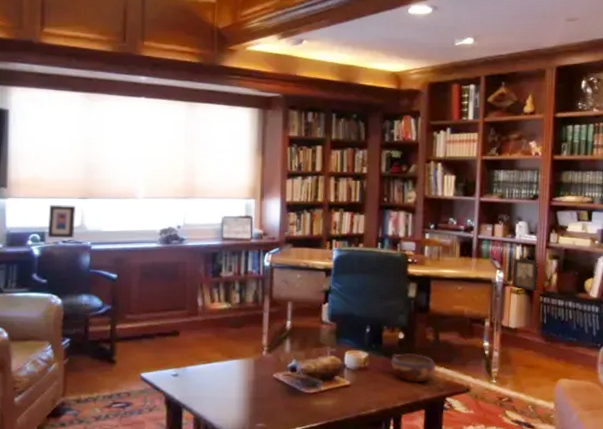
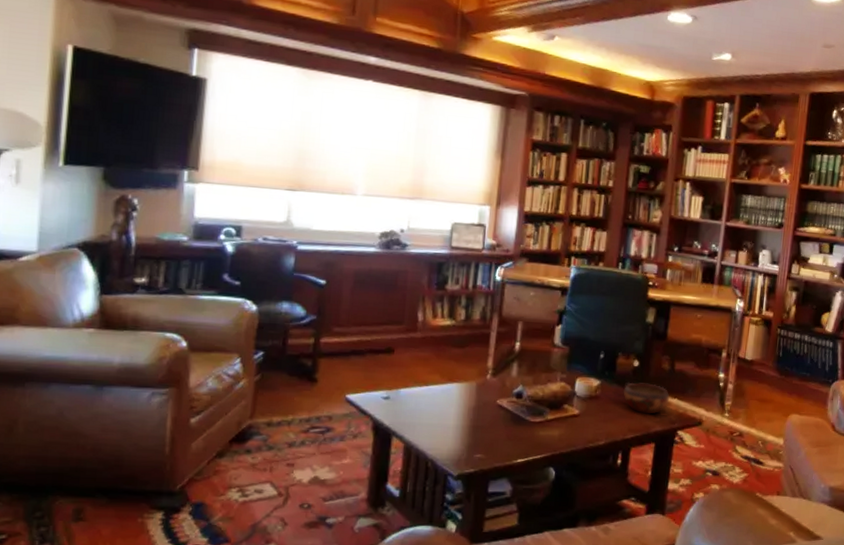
picture frame: present [47,204,76,239] -> none [245,194,282,236]
photo frame: present [512,257,539,291] -> none [751,286,778,322]

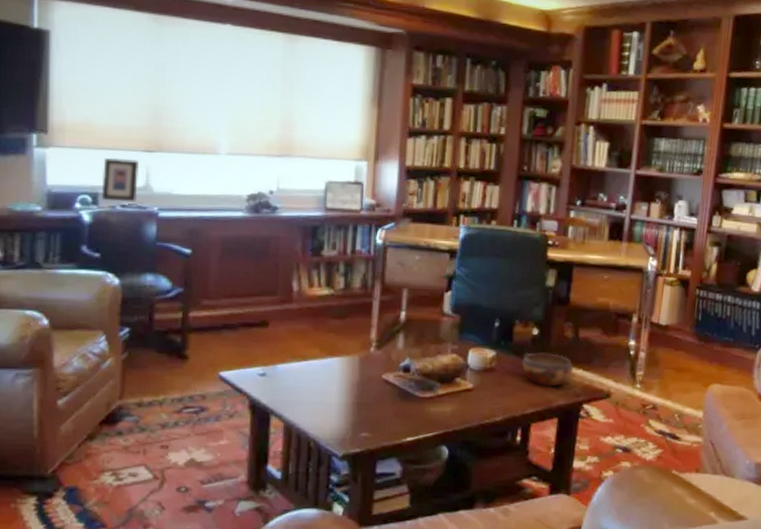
picture frame: none [245,194,282,236] -> present [101,157,140,203]

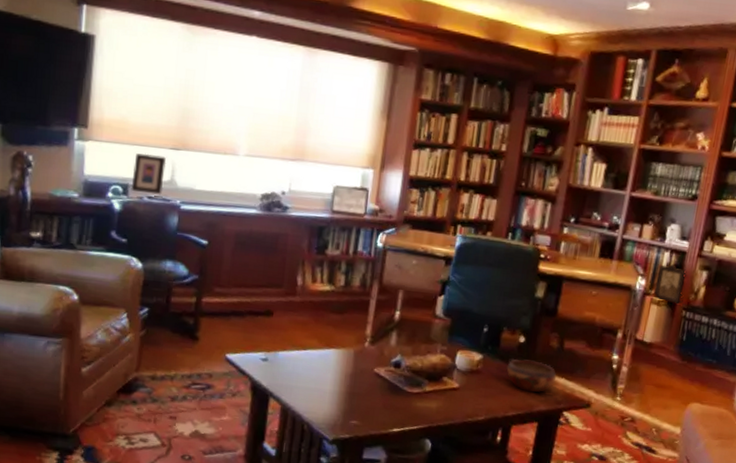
photo frame: none [666,242,696,282] -> present [653,264,686,304]

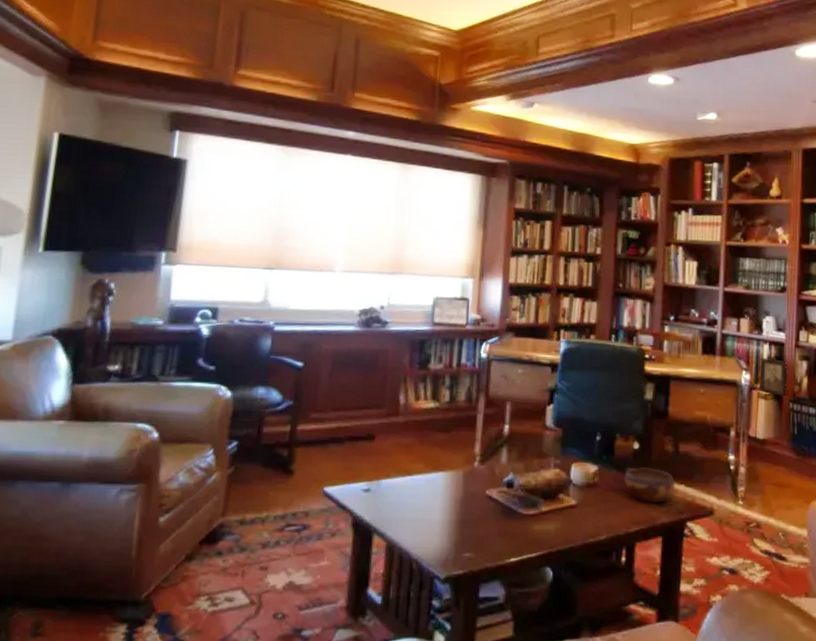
picture frame: present [131,153,167,195] -> none [221,274,260,317]

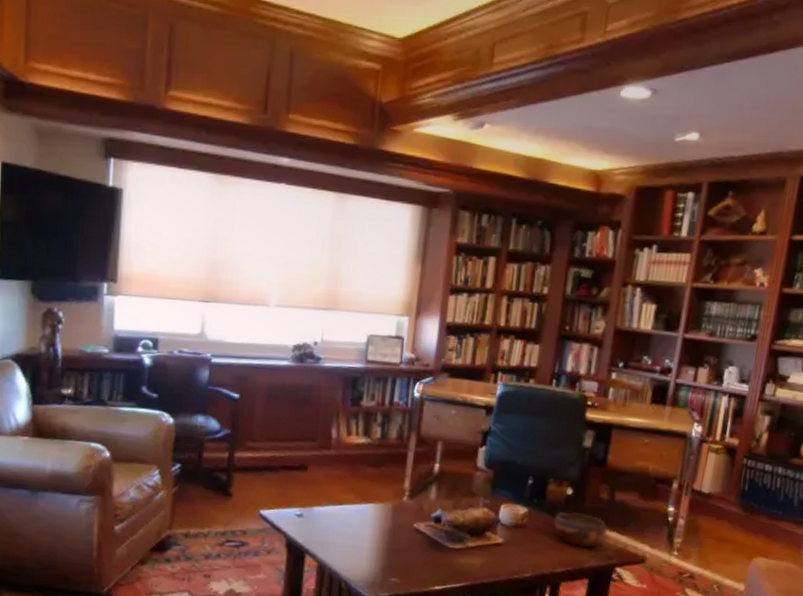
photo frame: present [760,356,788,396] -> none [711,409,746,451]

